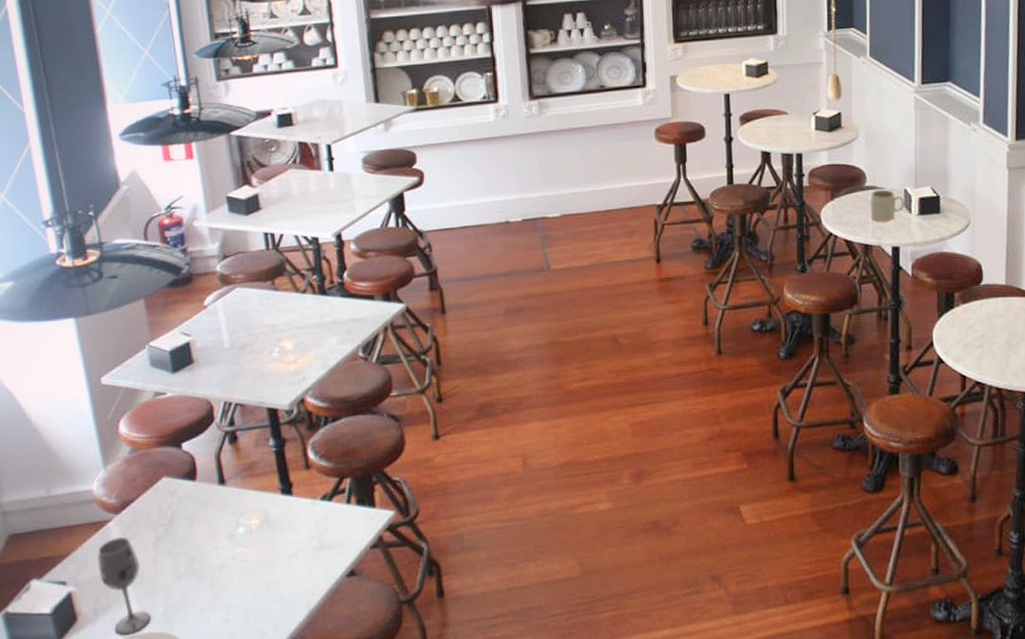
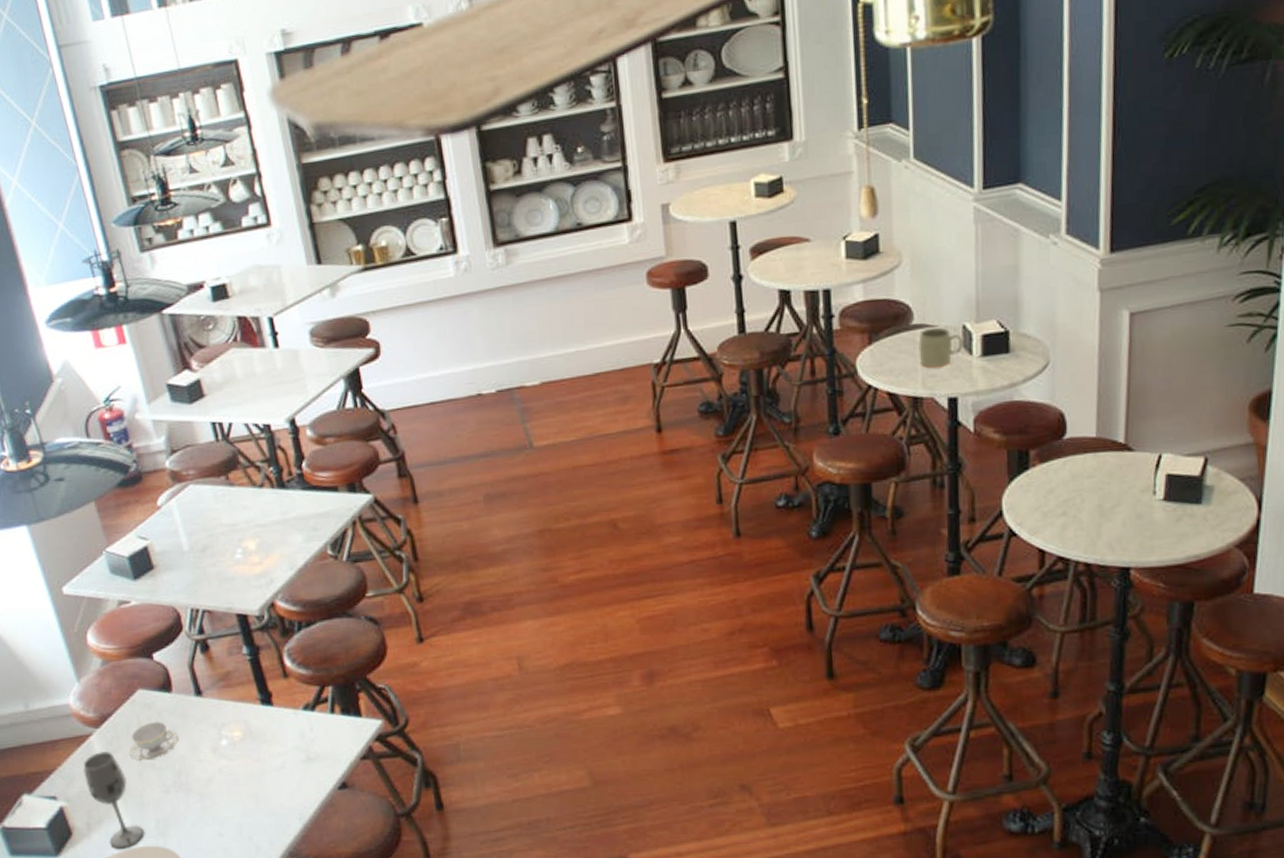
teacup: none [146,509,198,547] -> present [129,722,179,761]

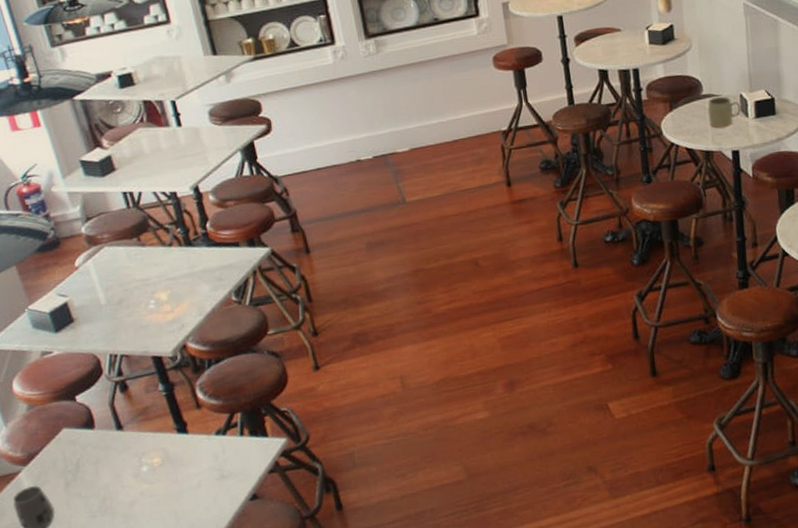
teacup: present [129,722,179,761] -> none [56,455,103,492]

